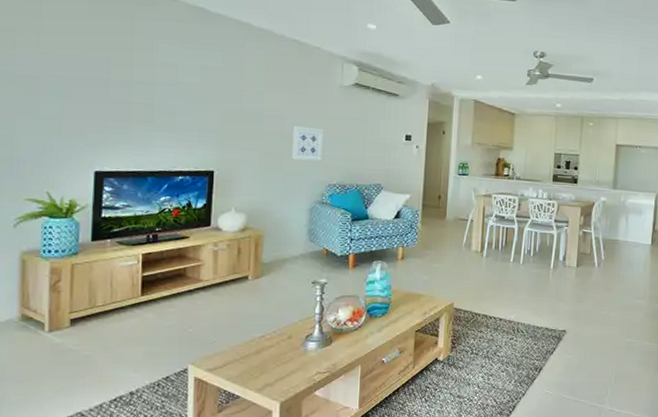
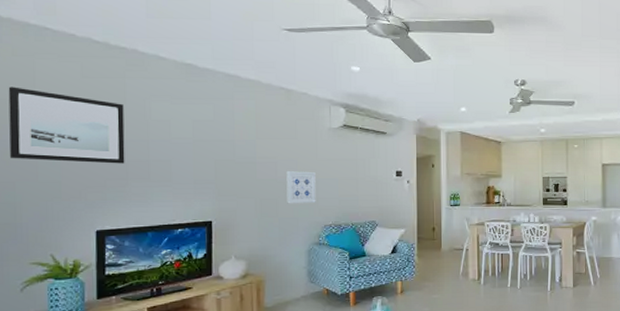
wall art: none [11,16,131,105] -> present [8,87,125,164]

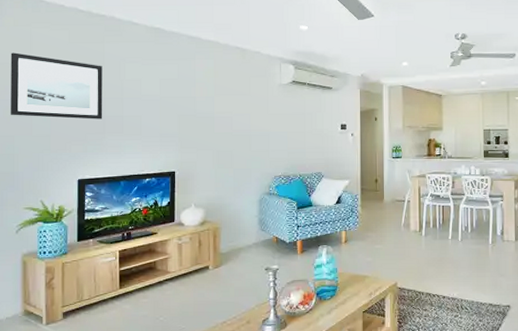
wall art: present [286,170,316,204] -> none [241,124,267,156]

